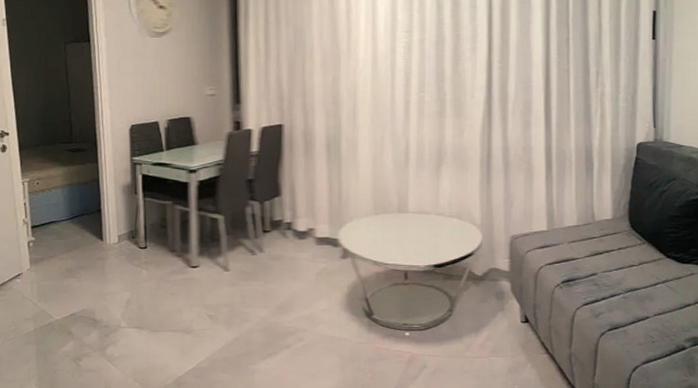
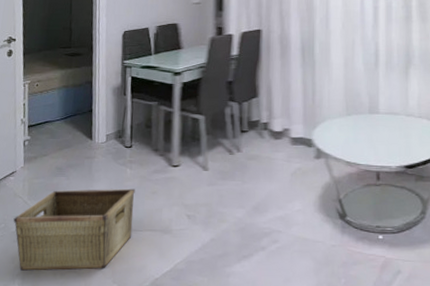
hamper: none [24,290,153,372] -> present [13,188,135,271]

